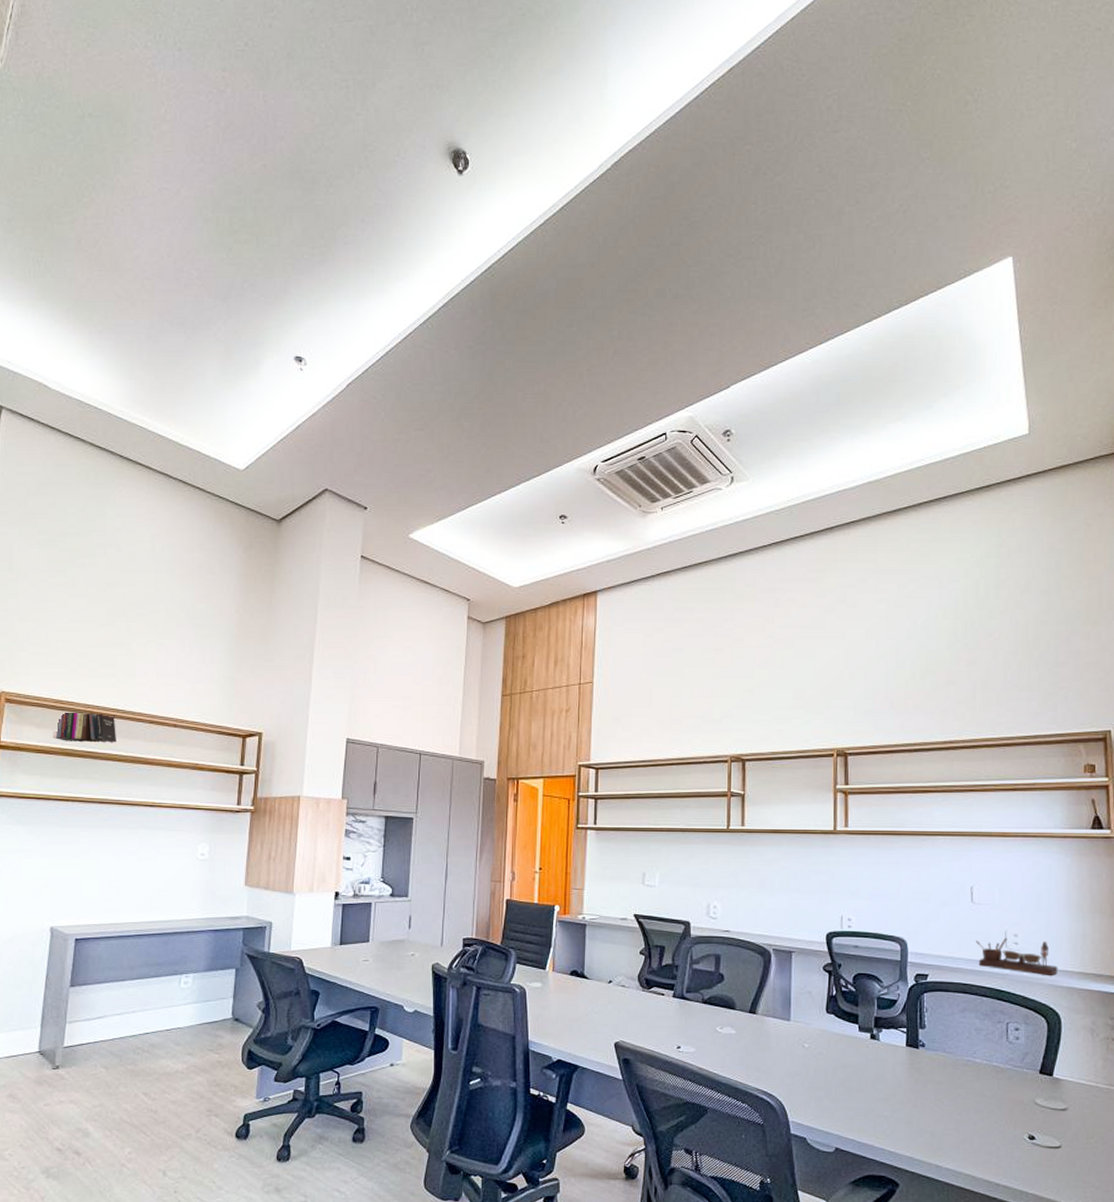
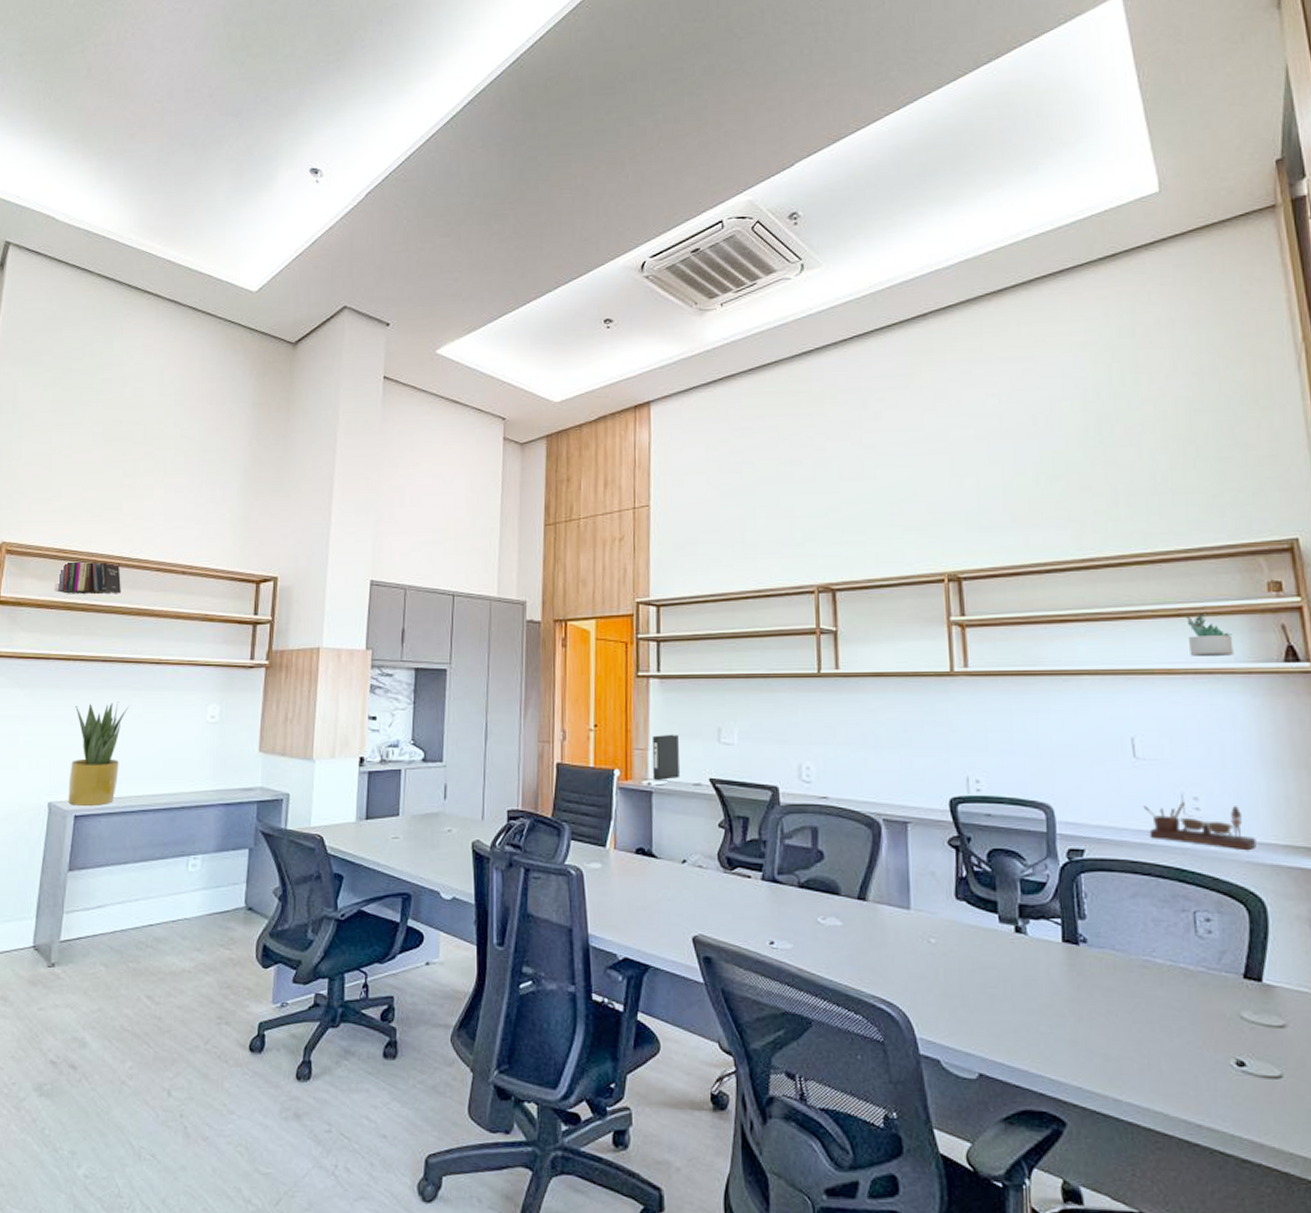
planter: none [69,840,125,930] -> present [68,703,130,806]
binder: none [587,877,610,916] -> present [652,734,679,781]
succulent plant: none [1020,789,1054,824] -> present [1186,614,1234,657]

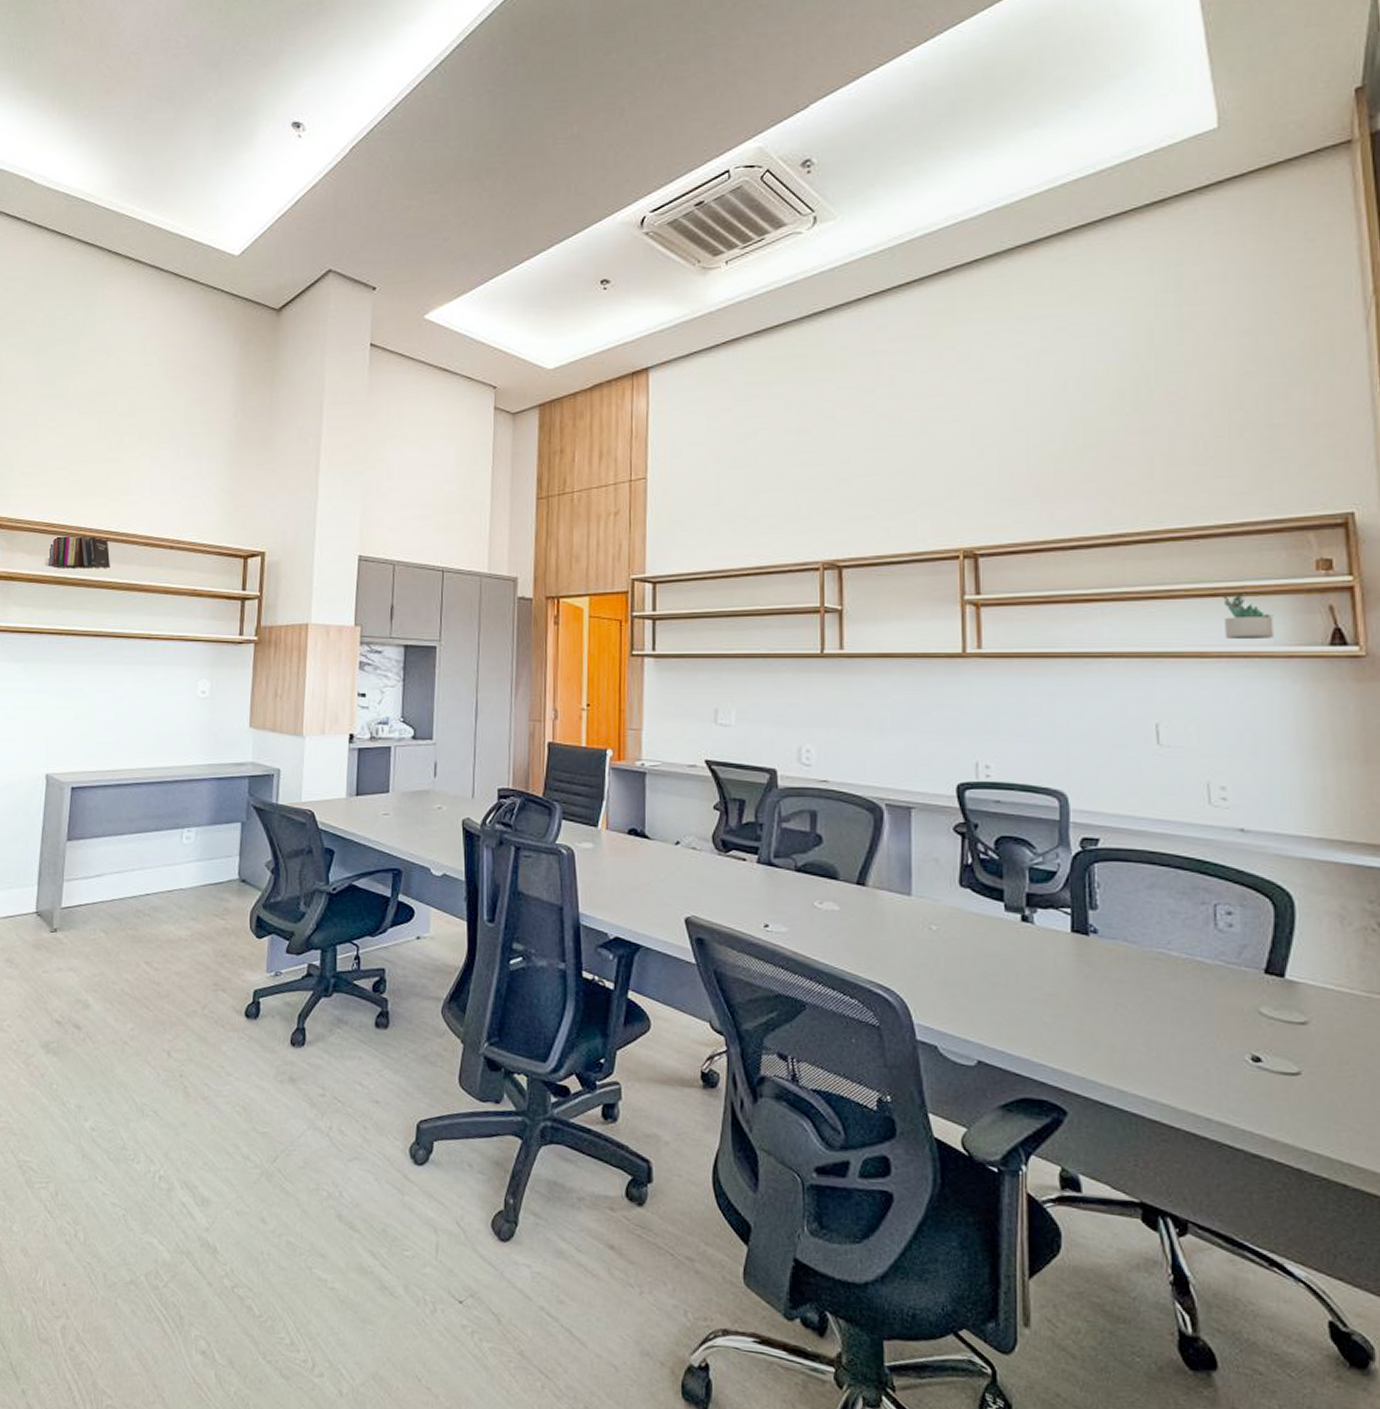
planter: present [68,703,130,806] -> none [64,677,122,778]
binder: present [652,734,679,781] -> none [646,714,674,762]
desk organizer: present [1143,801,1257,851] -> none [1165,791,1287,844]

